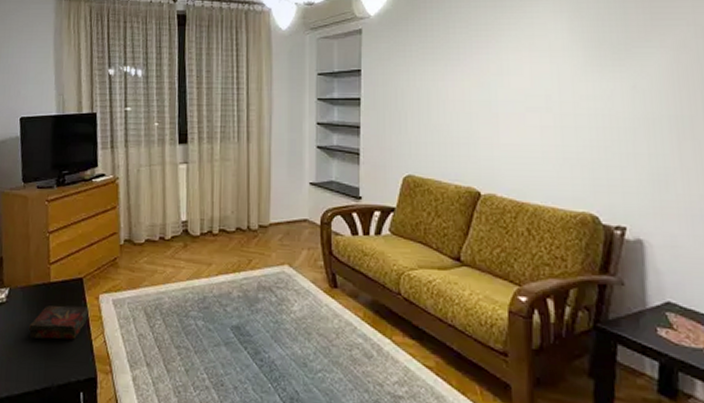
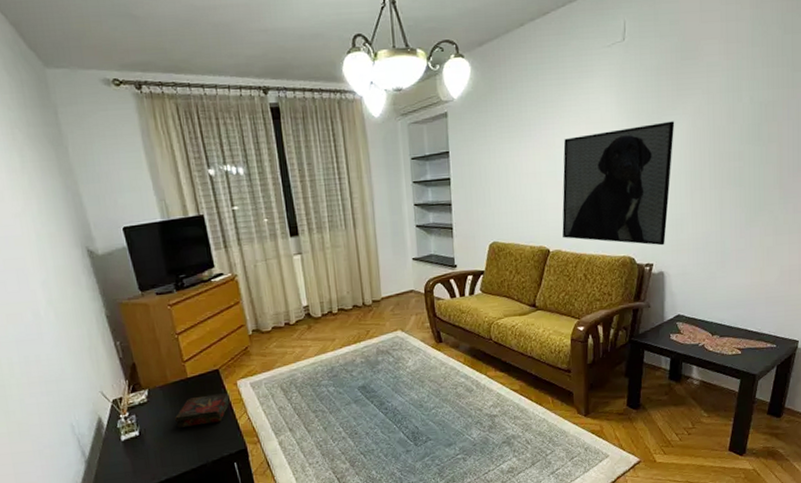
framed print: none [497,55,650,205] -> present [562,121,675,246]

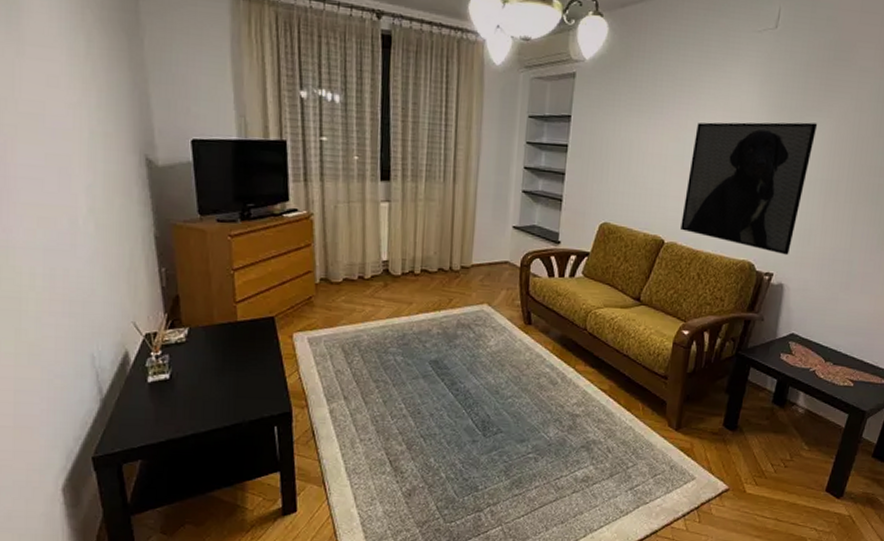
book: present [175,393,230,428] -> none [215,344,282,378]

